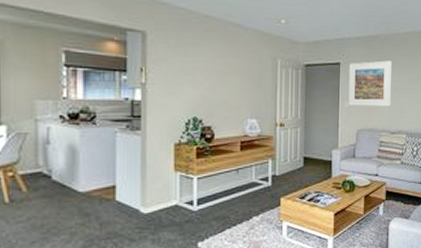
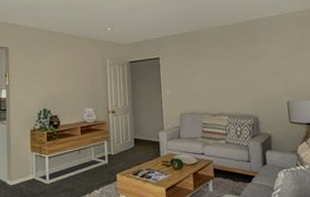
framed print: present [348,60,392,107] -> none [168,52,210,93]

